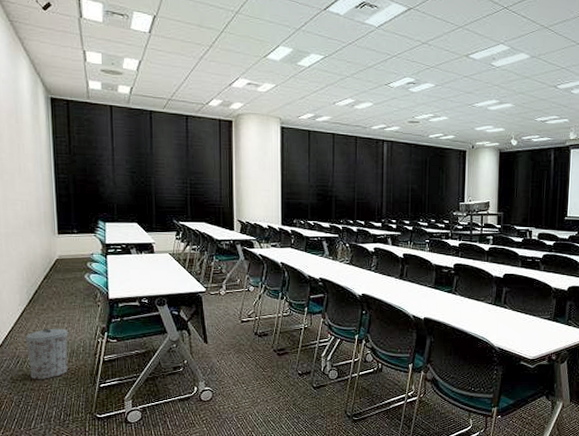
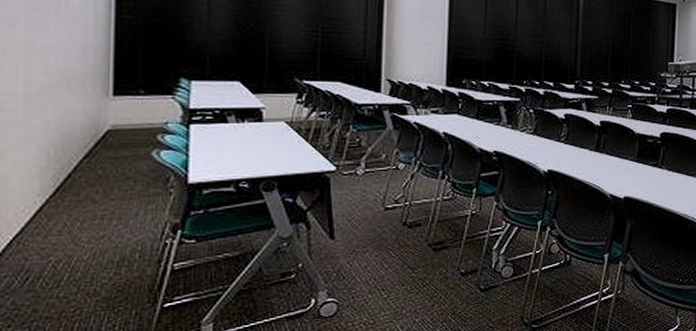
trash can: present [25,328,68,380] -> none [44,227,118,304]

